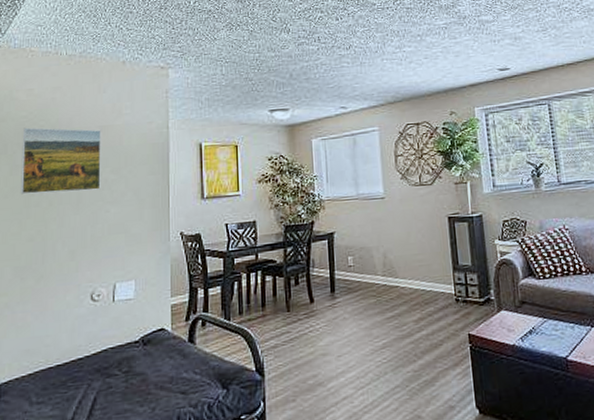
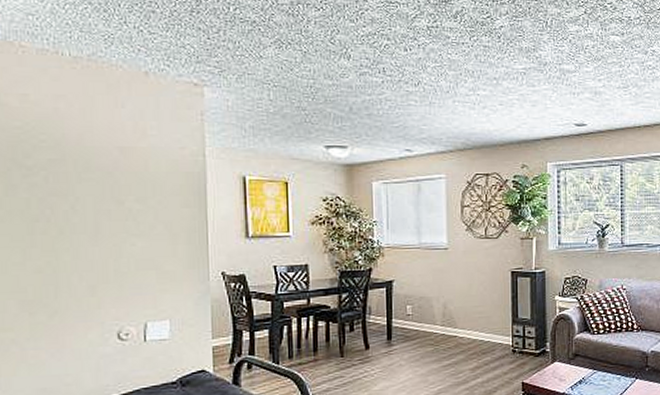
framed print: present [20,127,101,195] -> none [17,140,124,221]

